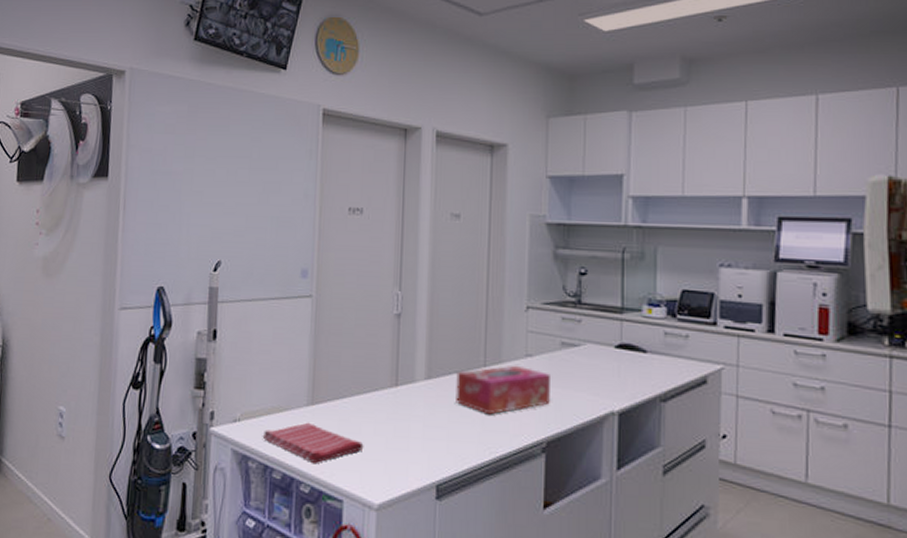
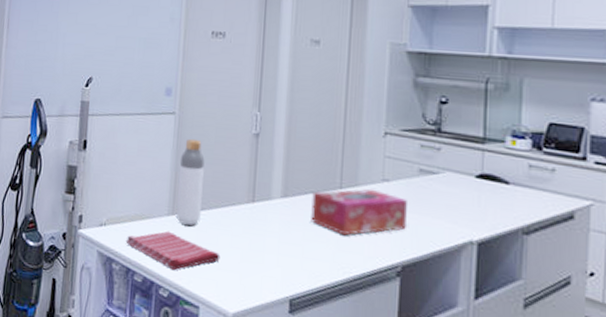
bottle: none [316,322,345,415] -> present [176,138,205,226]

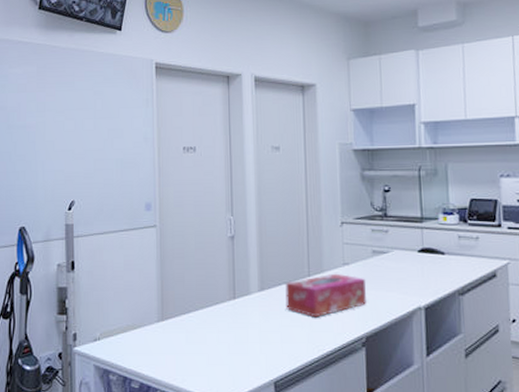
dish towel: present [125,231,221,270] -> none [120,336,210,371]
bottle: present [176,138,205,226] -> none [164,247,188,328]

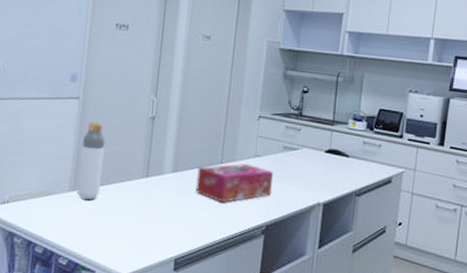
bottle: none [164,247,188,328] -> present [77,121,105,200]

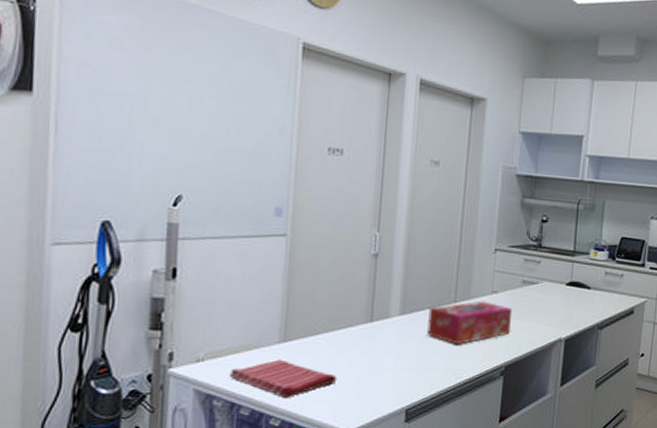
dish towel: none [27,205,116,240] -> present [229,359,337,397]
bottle: present [77,121,105,200] -> none [289,261,320,351]

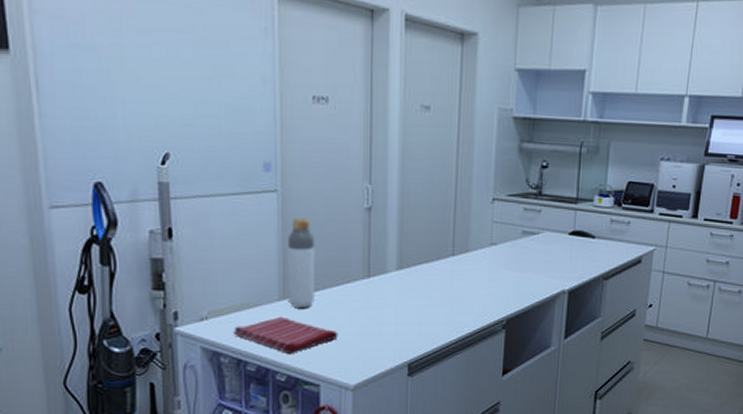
bottle: none [289,261,320,351] -> present [287,217,315,308]
tissue box: present [427,301,512,345] -> none [426,253,512,299]

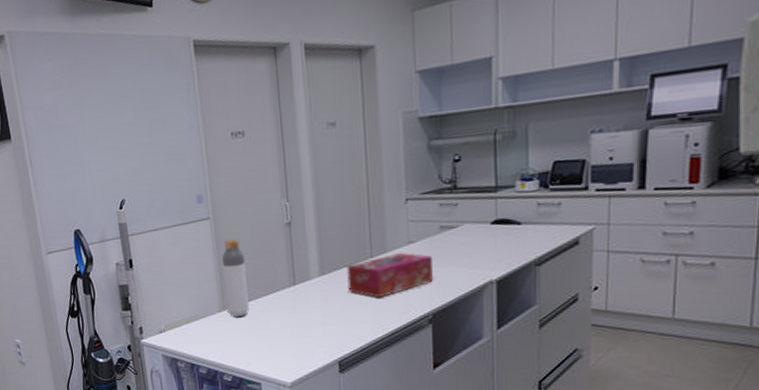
dish towel: present [233,316,338,353] -> none [185,325,273,357]
tissue box: none [426,253,512,299] -> present [347,252,433,298]

